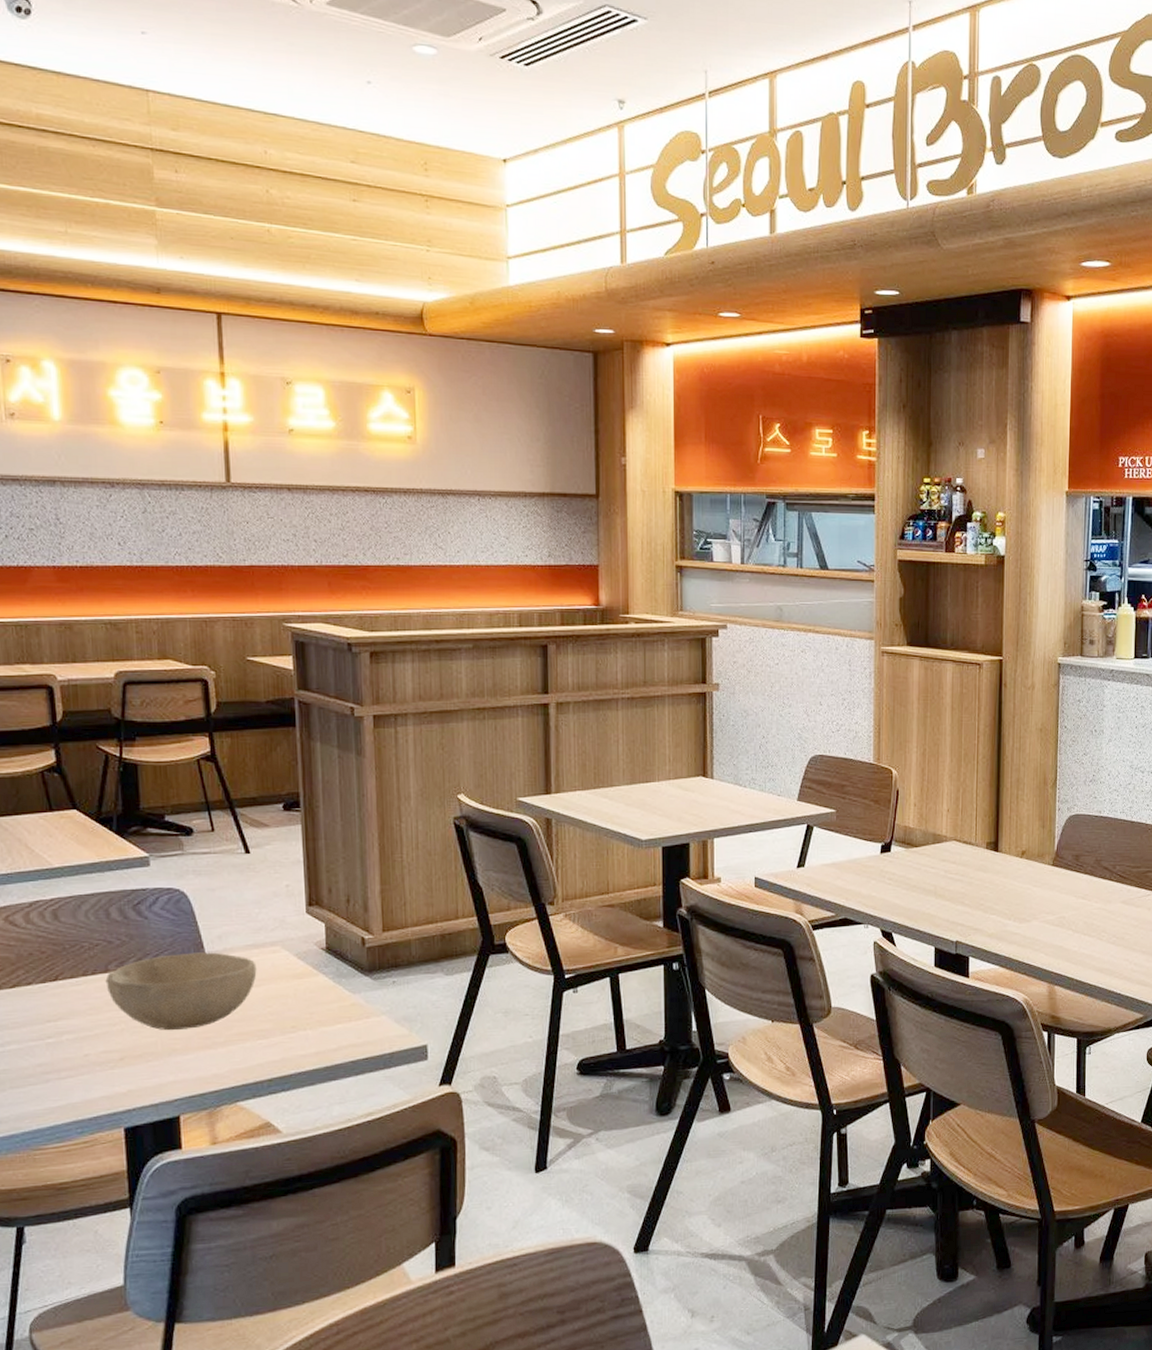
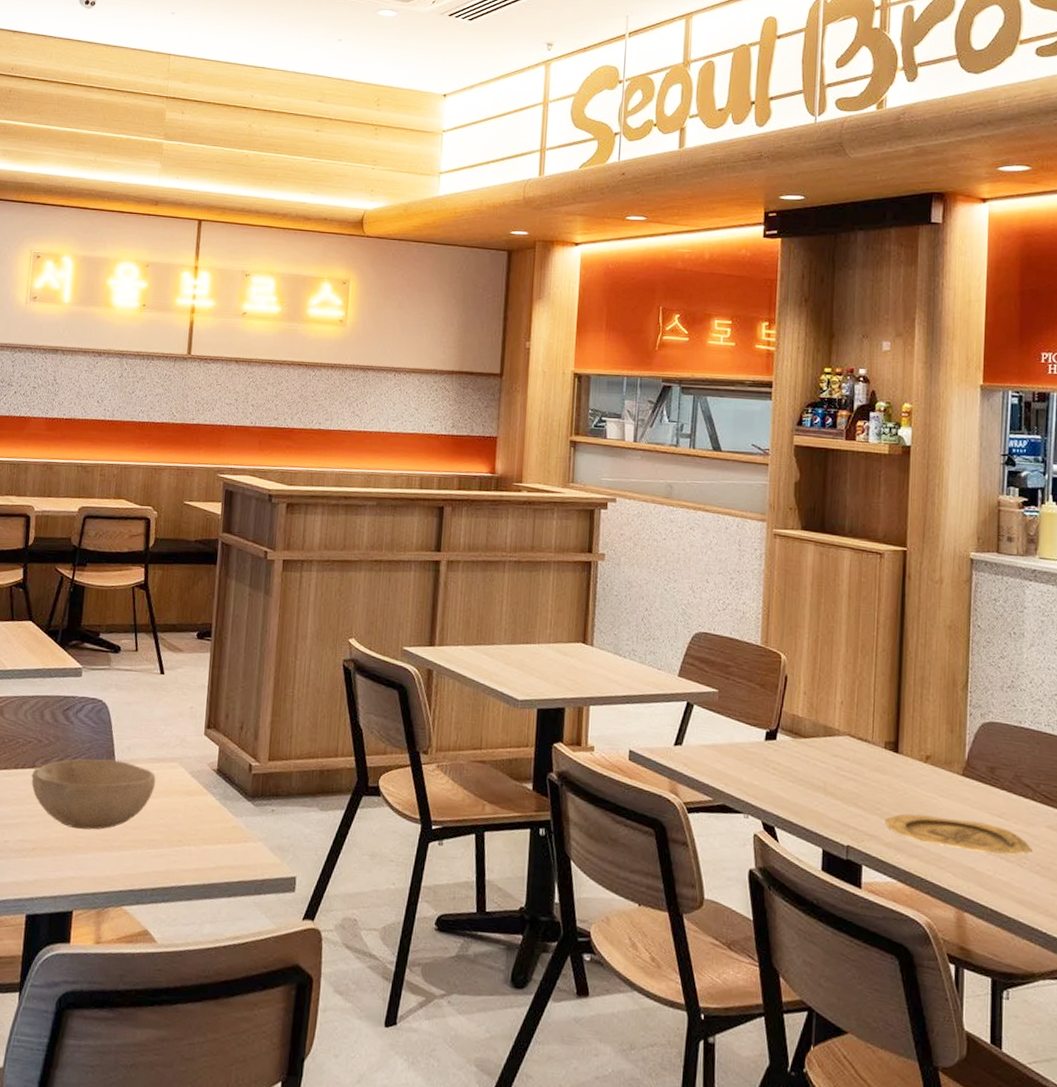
plate: none [987,905,1110,931] -> present [884,814,1033,855]

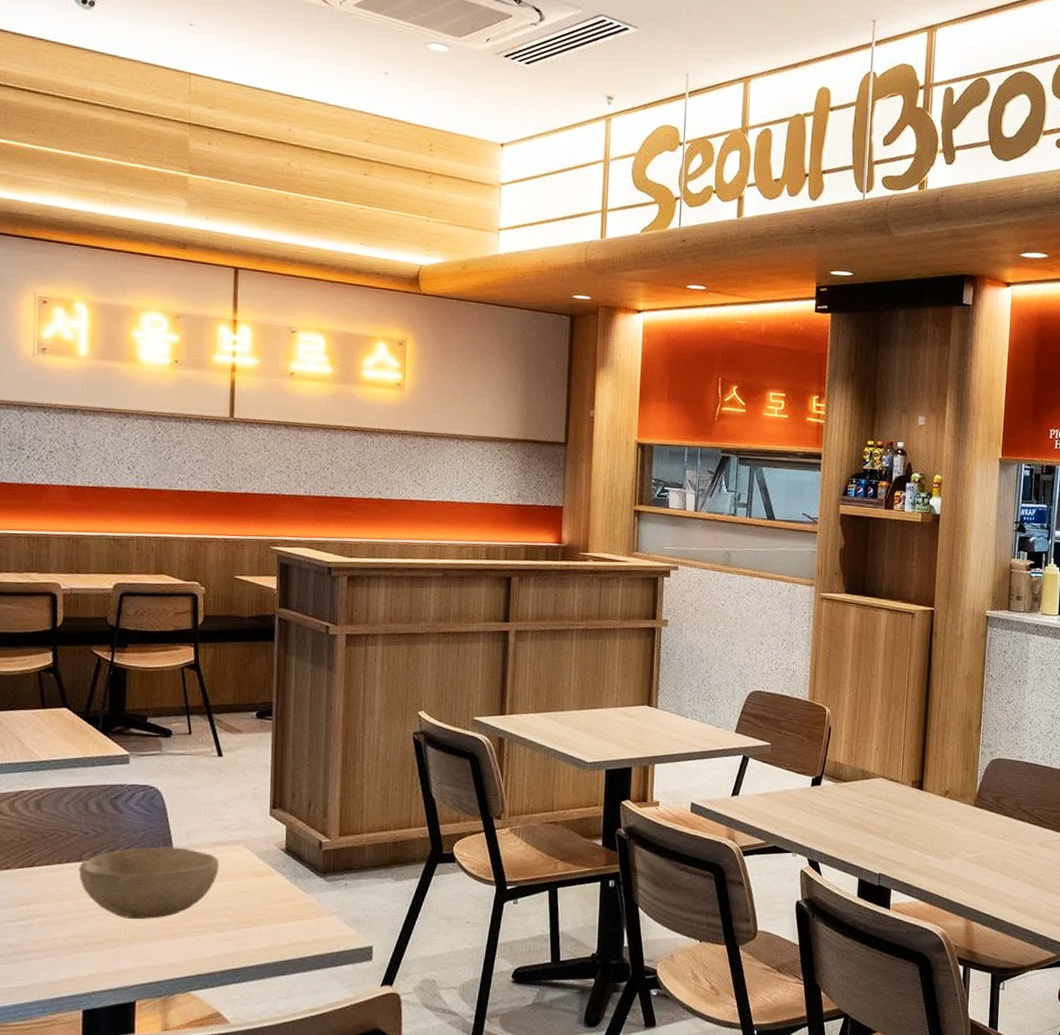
plate: present [884,814,1033,855] -> none [910,842,1027,870]

